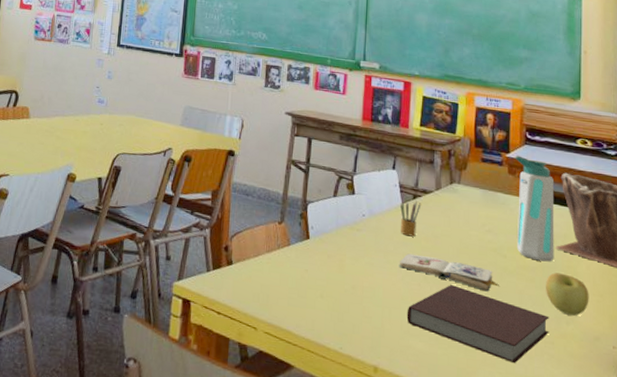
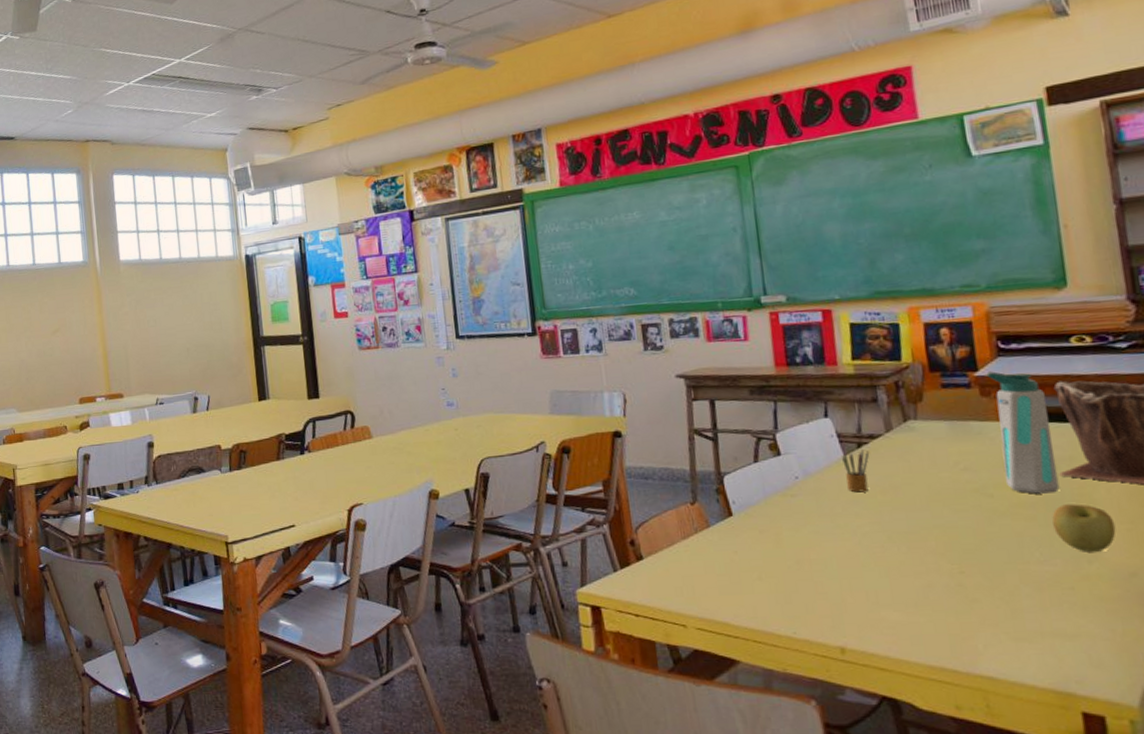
paperback book: present [399,253,498,292] -> none [852,511,988,541]
notebook: present [406,284,549,364] -> none [871,539,1066,620]

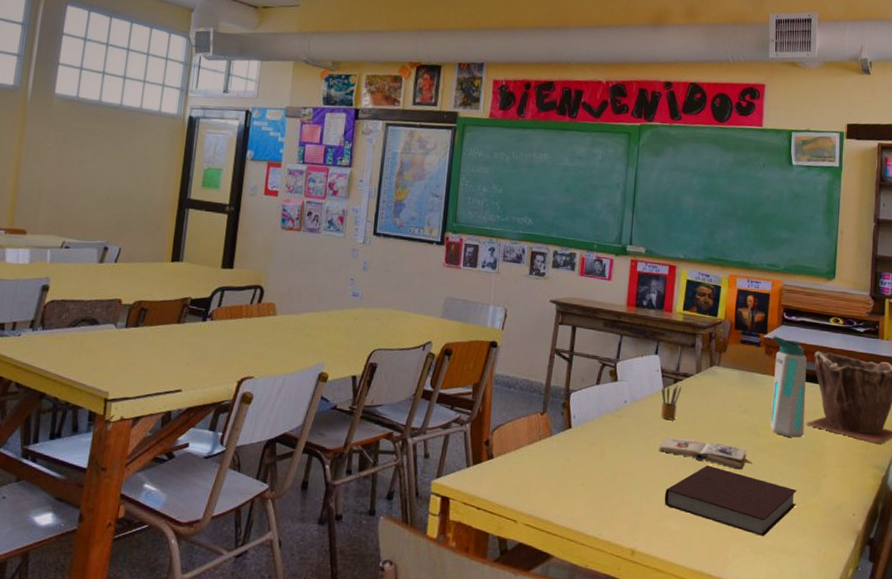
paperback book: none [852,511,988,541] -> present [658,437,751,470]
notebook: none [871,539,1066,620] -> present [664,464,797,537]
apple: present [1052,504,1116,552] -> none [795,447,834,488]

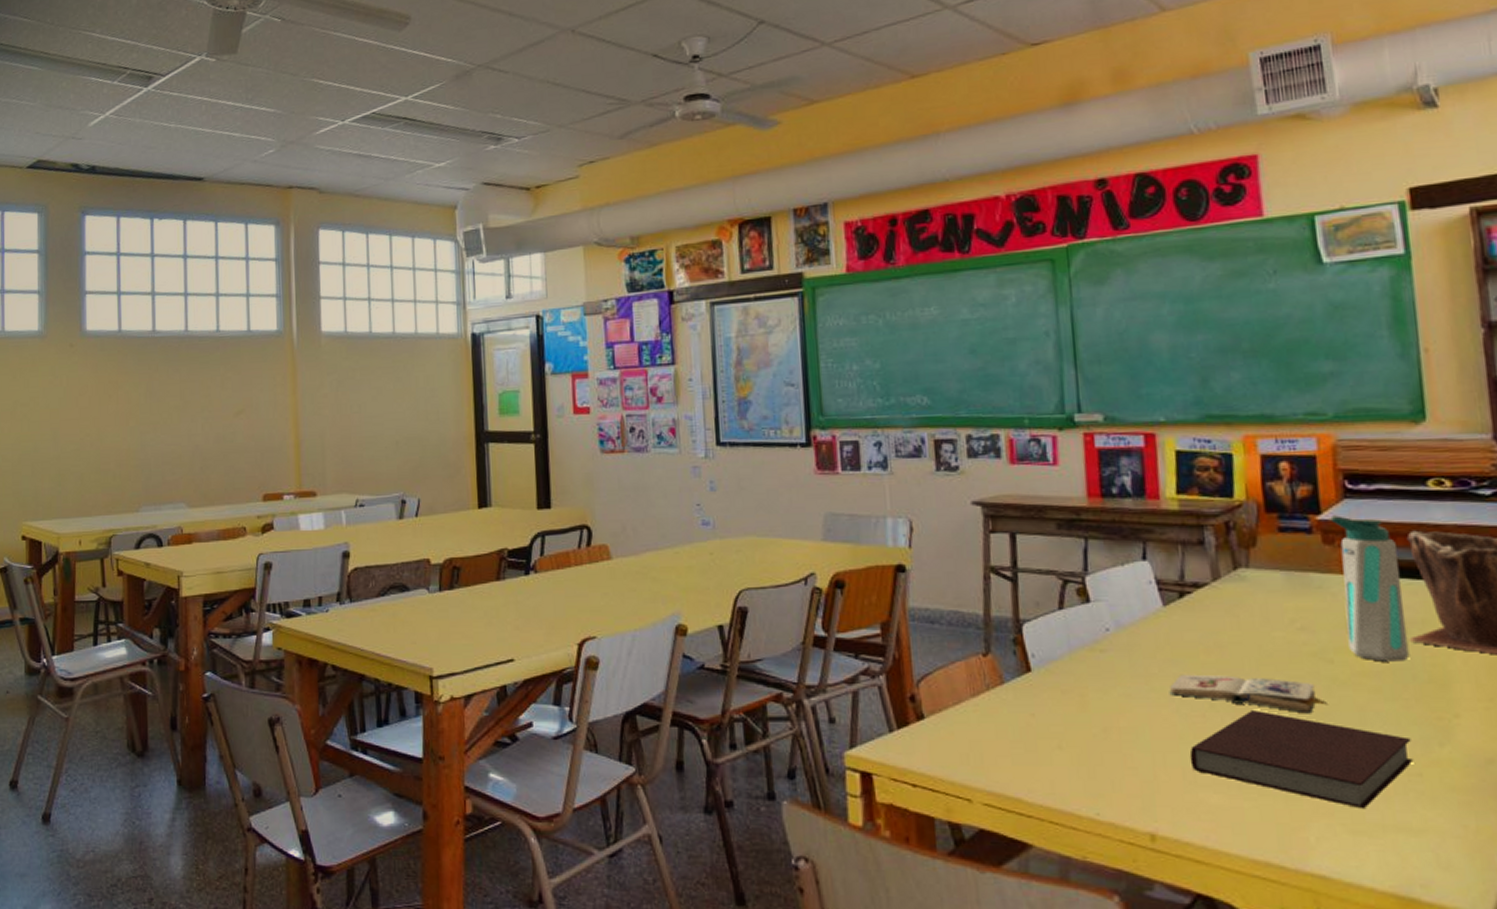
pencil box: present [661,384,682,421] -> none [1161,599,1193,651]

